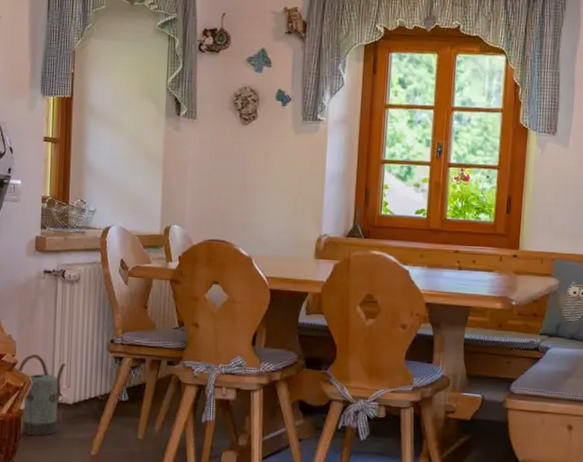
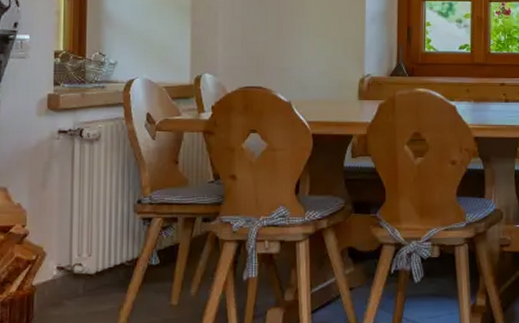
watering can: present [16,353,66,436] -> none [28,222,87,313]

